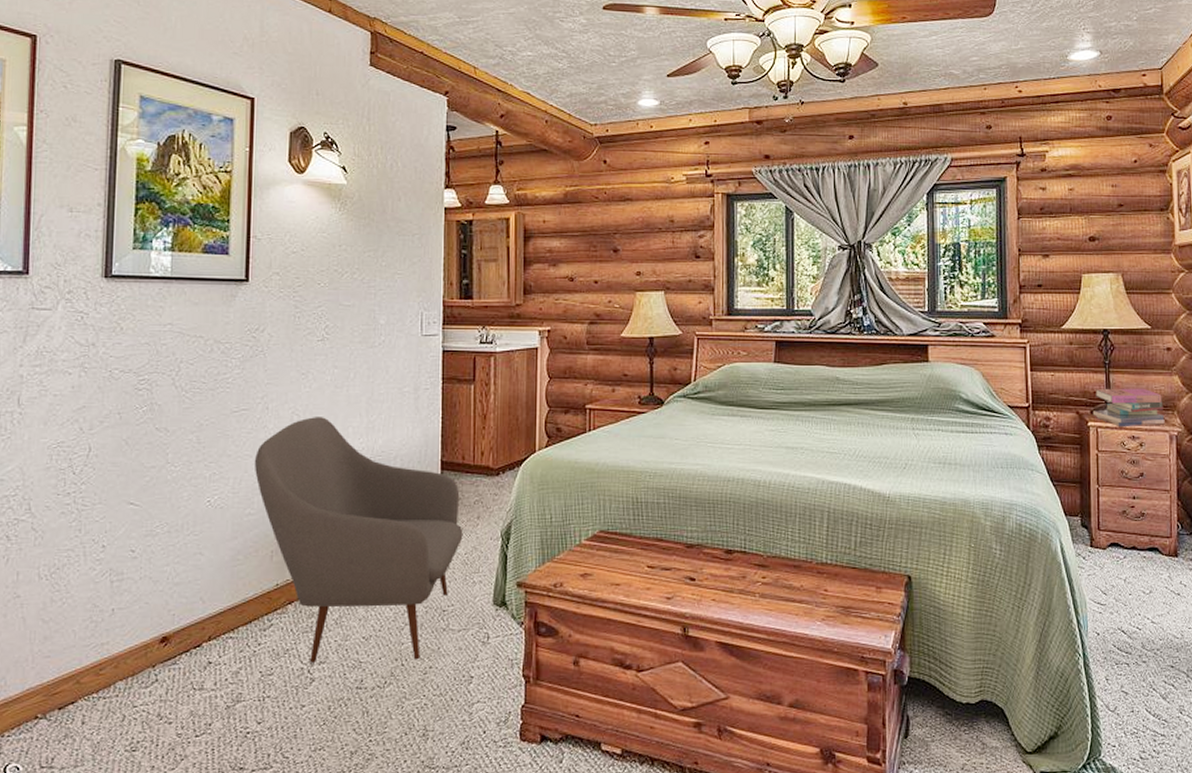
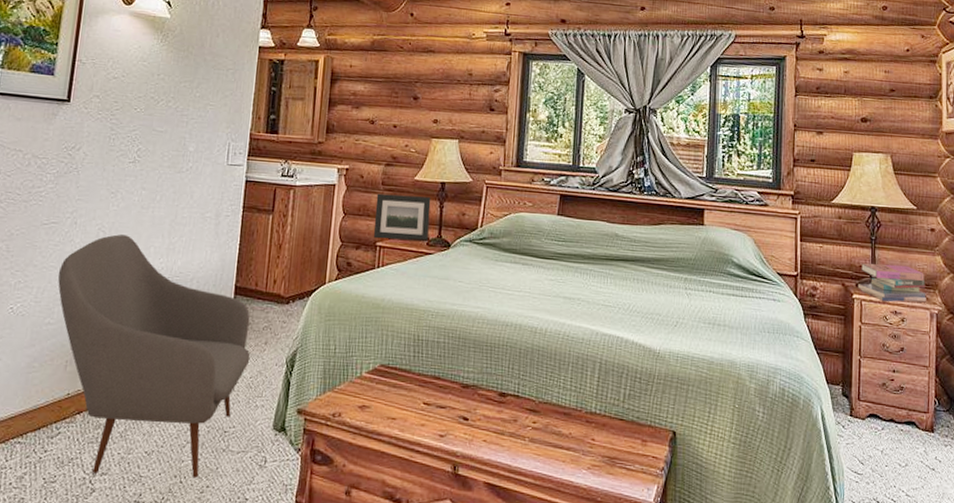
picture frame: none [581,354,640,401] -> present [373,193,431,242]

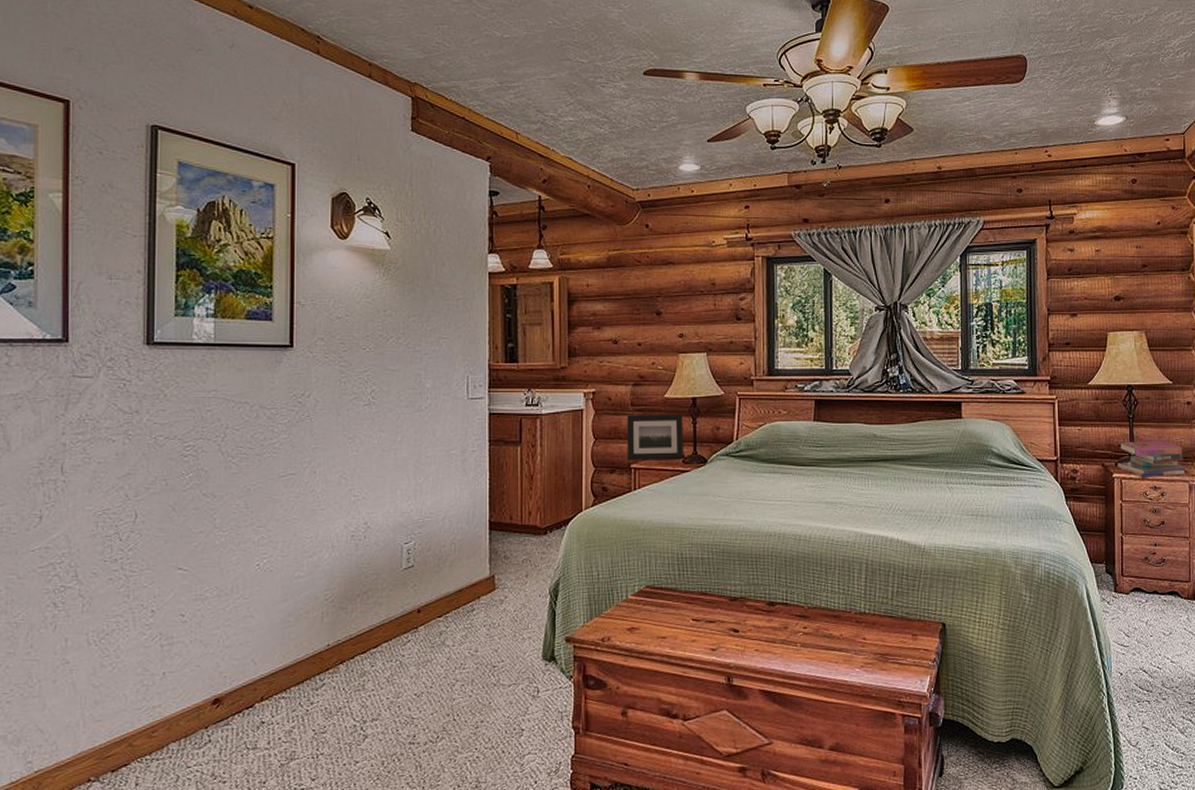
armchair: present [57,234,251,479] -> none [302,480,512,720]

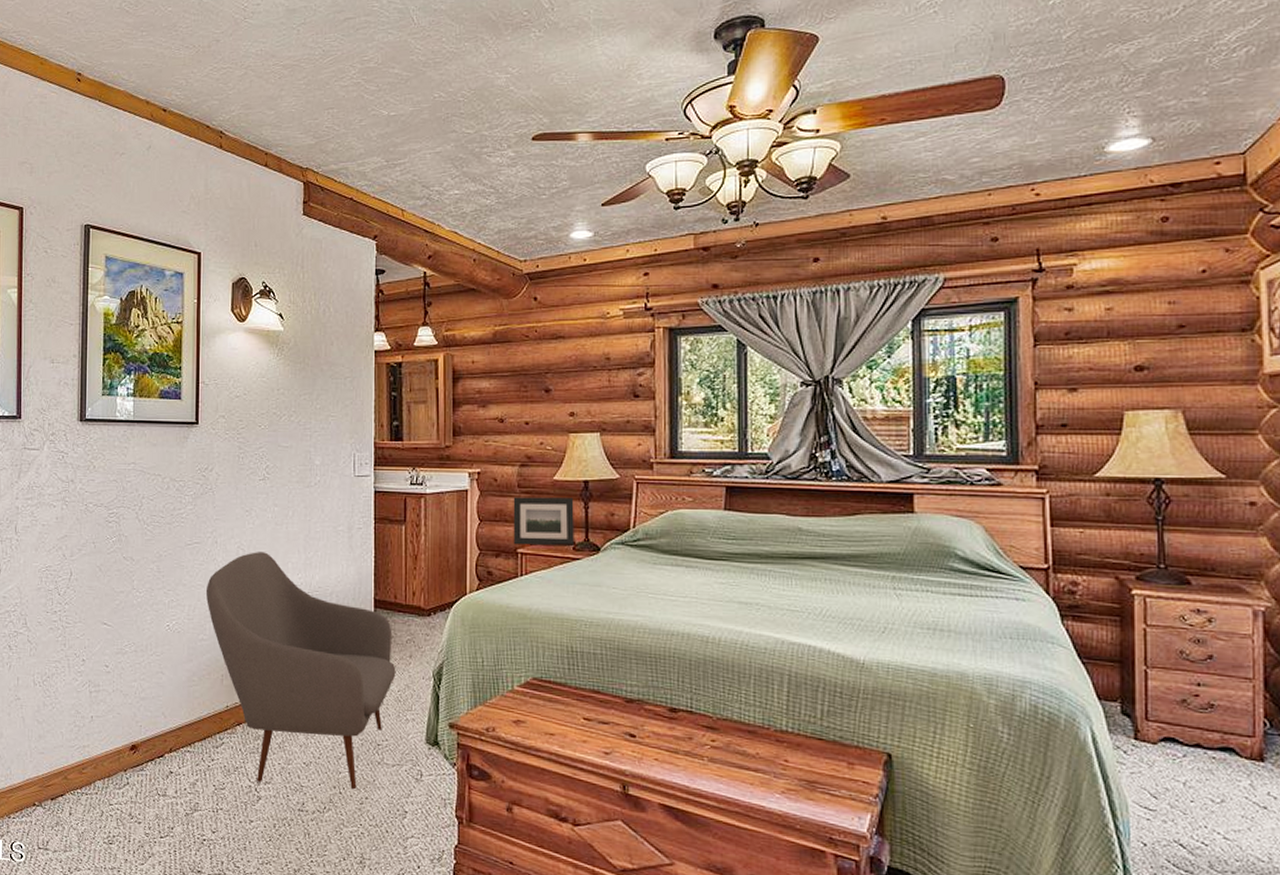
armchair: none [302,480,512,720] -> present [205,552,396,790]
books: present [1117,440,1185,477] -> none [1138,549,1246,598]

